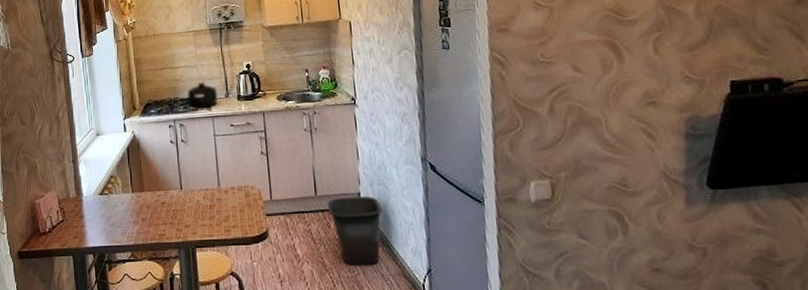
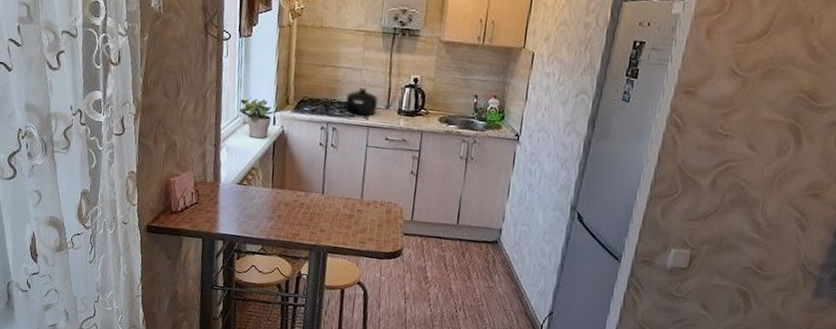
potted plant: none [91,109,123,148] -> present [239,96,274,139]
waste bin: present [327,196,383,265] -> none [466,230,521,299]

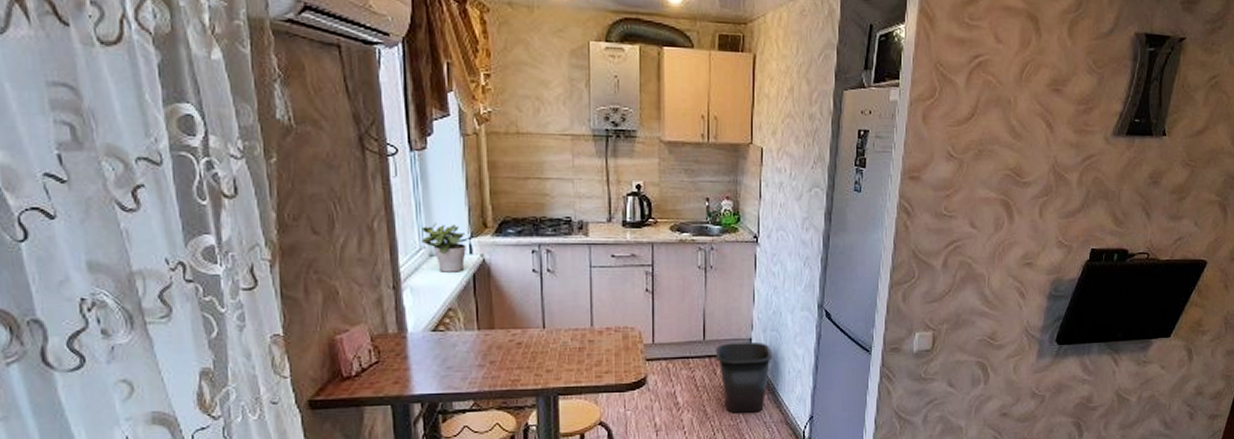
saucepan: present [345,87,378,116] -> none [559,200,597,232]
waste bin: none [466,230,521,299] -> present [715,341,773,413]

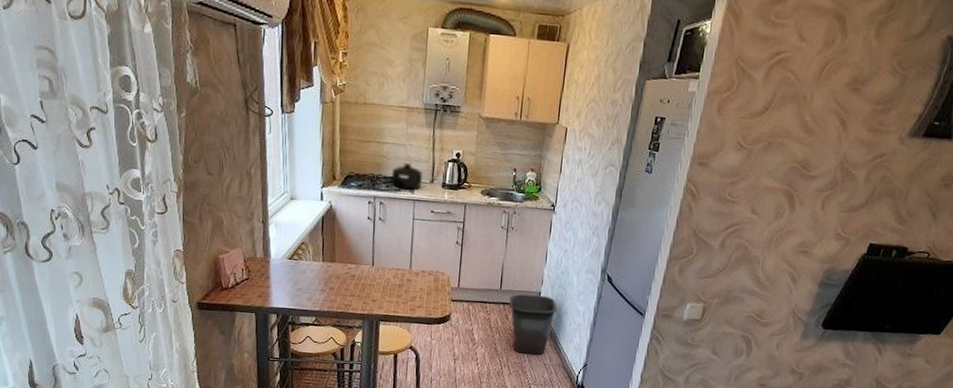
potted plant: present [421,222,469,272] -> none [286,172,321,214]
saucepan: none [559,200,597,232] -> present [391,162,423,190]

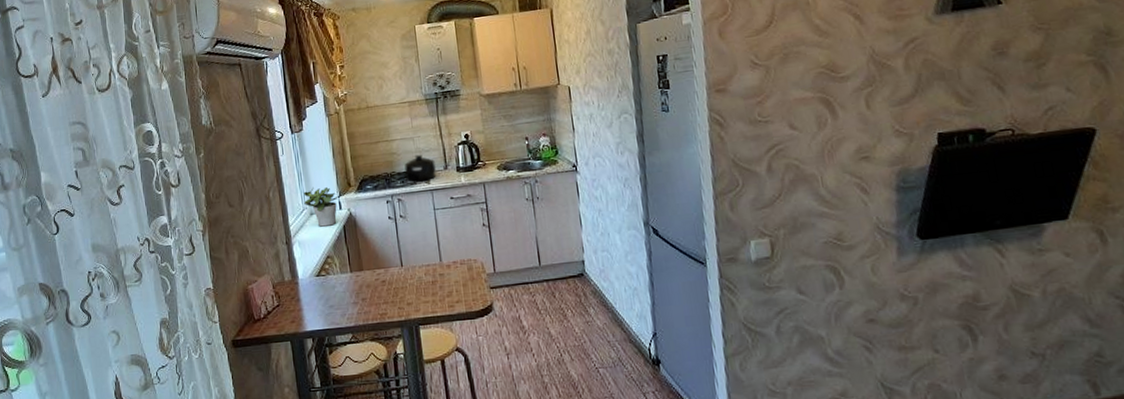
potted plant: none [286,172,321,214] -> present [303,186,338,227]
waste bin: present [509,294,558,355] -> none [551,263,608,334]

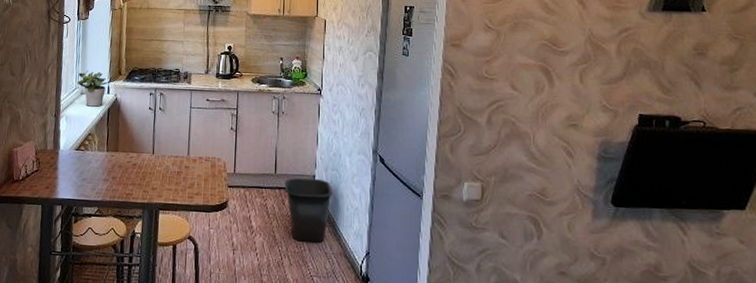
saucepan: present [404,154,436,183] -> none [170,56,198,81]
waste bin: none [551,263,608,334] -> present [284,178,333,243]

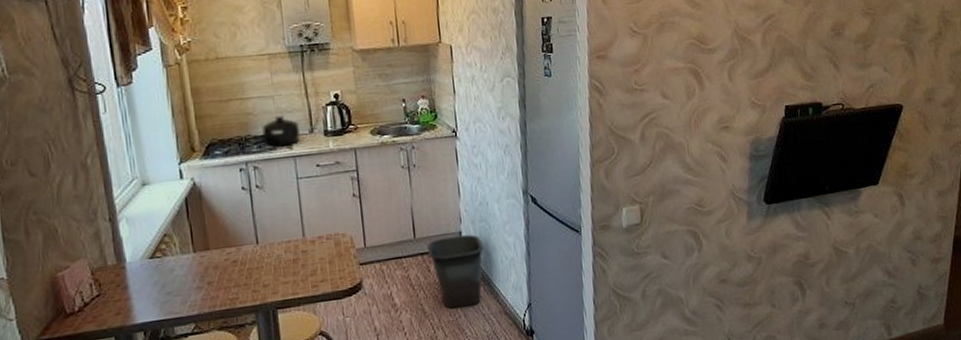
potted plant: present [77,69,108,107] -> none [133,151,179,200]
saucepan: none [170,56,198,81] -> present [262,115,300,148]

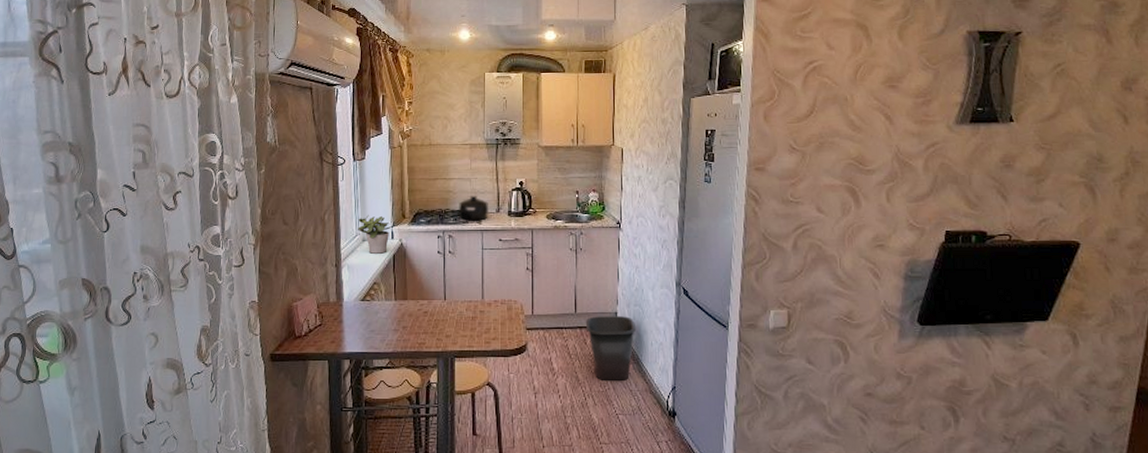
potted plant: none [133,151,179,200] -> present [358,214,392,254]

